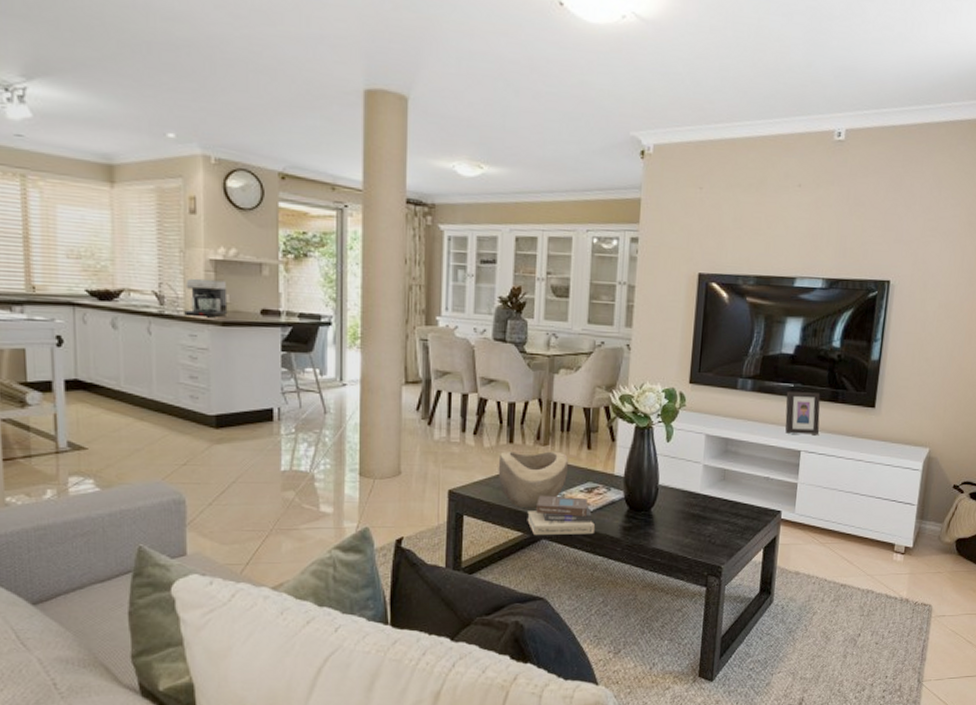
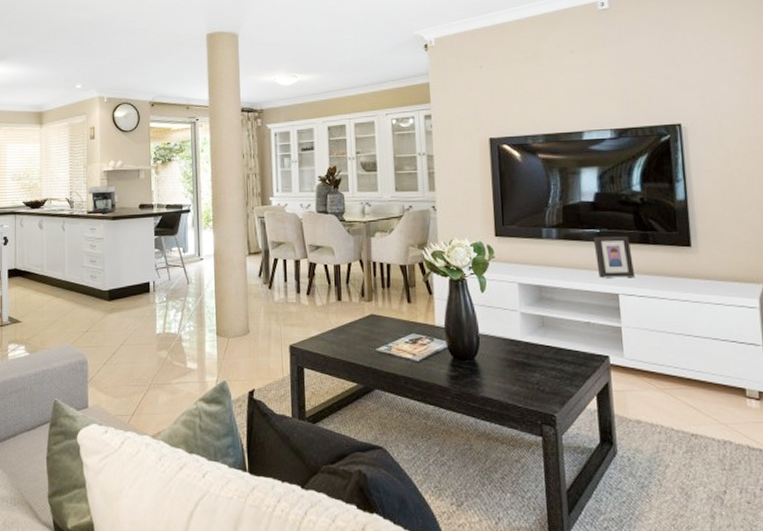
decorative bowl: present [498,451,569,509] -> none [330,306,393,361]
books: present [527,495,594,536] -> none [359,347,423,386]

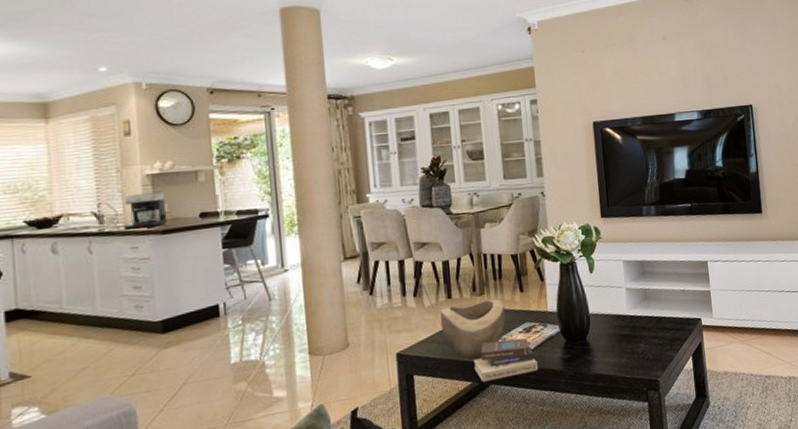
decorative bowl: none [330,306,393,361] -> present [440,298,506,358]
books: none [359,347,423,386] -> present [473,338,538,383]
picture frame: present [593,235,636,278] -> none [685,208,720,248]

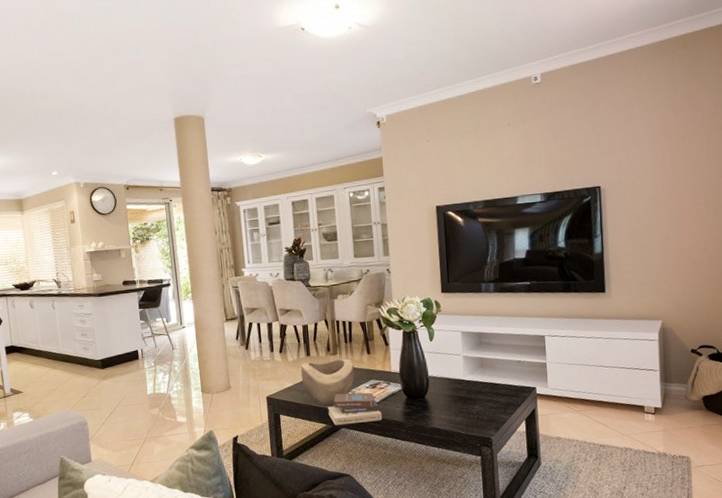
coffee maker: present [124,191,168,231] -> none [73,264,102,294]

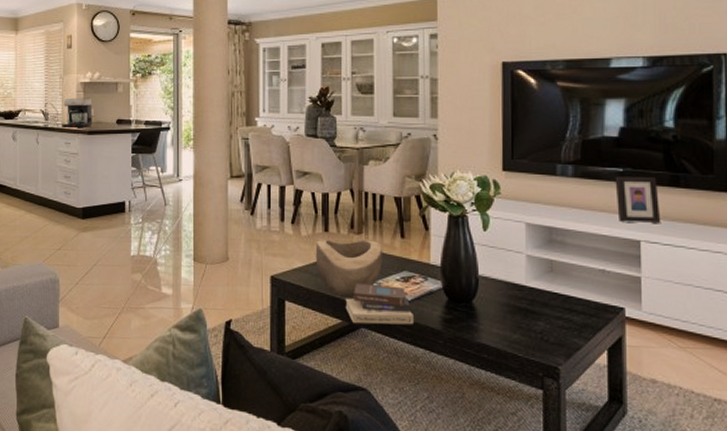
coffee maker: none [73,264,102,294] -> present [62,97,92,129]
picture frame: none [524,286,559,323] -> present [615,175,661,223]

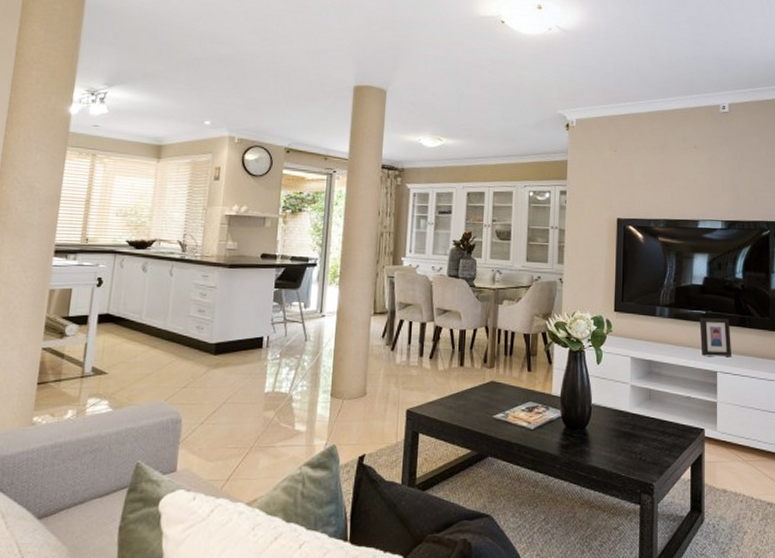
coffee maker: present [62,97,92,129] -> none [200,230,237,262]
decorative bowl: present [315,240,383,297] -> none [450,373,512,427]
books: present [345,283,413,325] -> none [475,414,535,453]

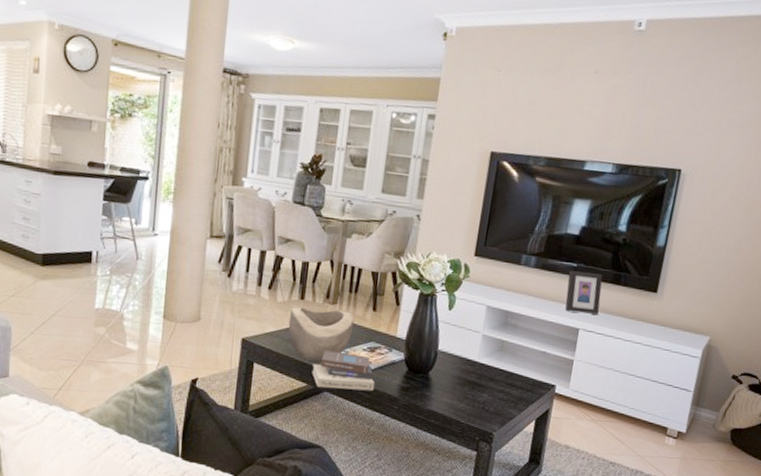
decorative bowl: none [450,373,512,427] -> present [288,307,355,363]
books: none [475,414,535,453] -> present [312,350,374,392]

